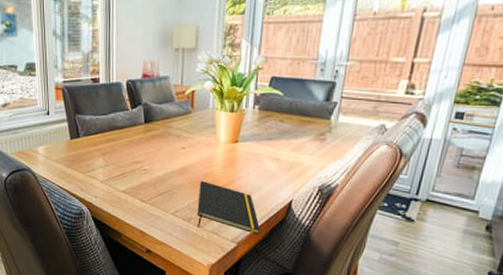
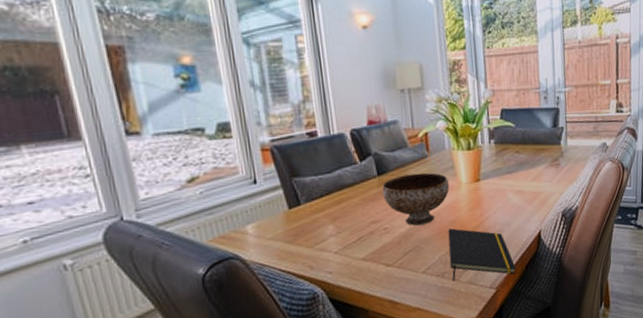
bowl: none [147,126,207,173] -> present [382,172,449,226]

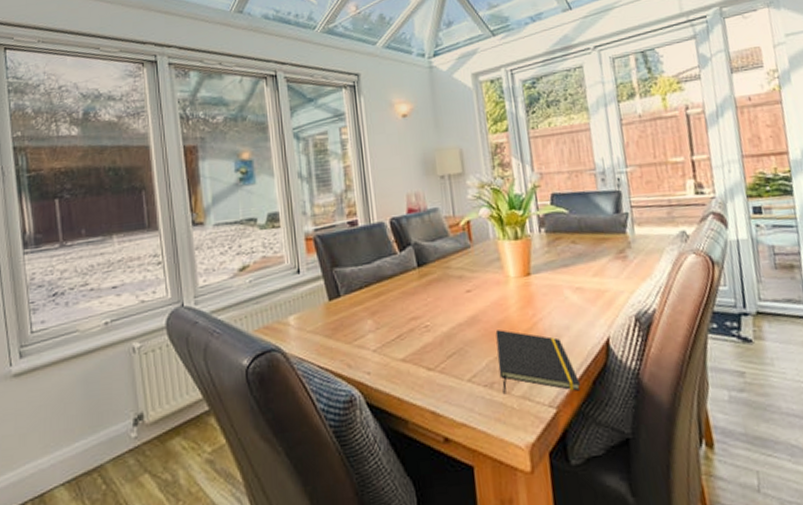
bowl: present [382,172,449,226] -> none [422,264,496,325]

